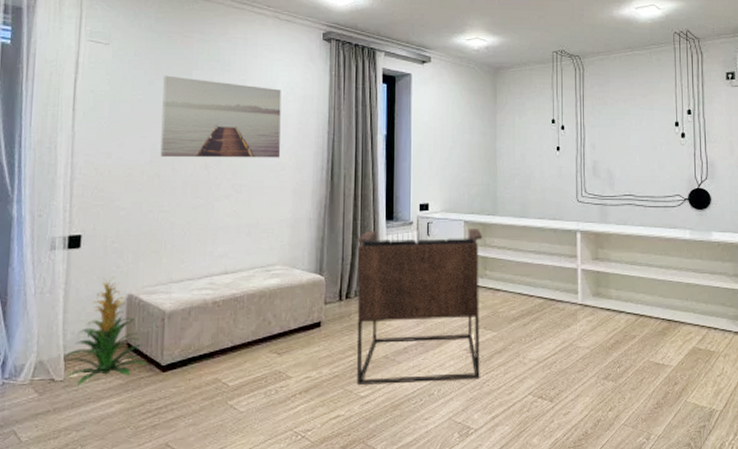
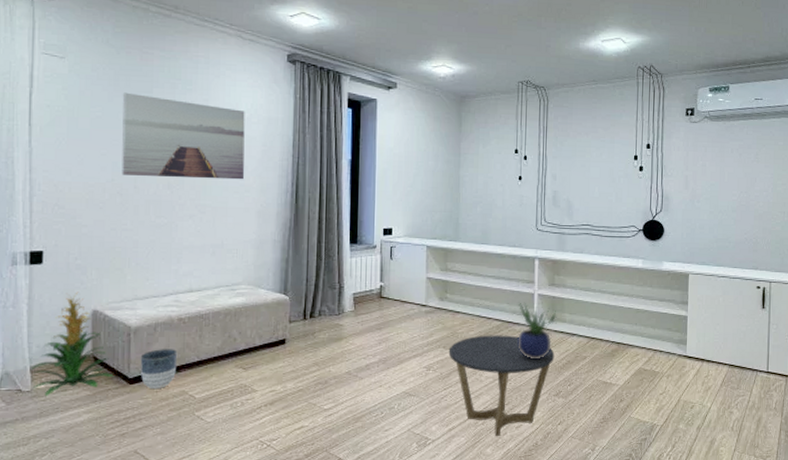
planter: none [173,334,212,377] -> present [140,349,178,390]
armchair: present [356,229,483,385] -> none [320,253,445,398]
side table: none [489,313,602,424] -> present [448,335,555,436]
potted plant: none [562,278,603,338] -> present [518,302,557,358]

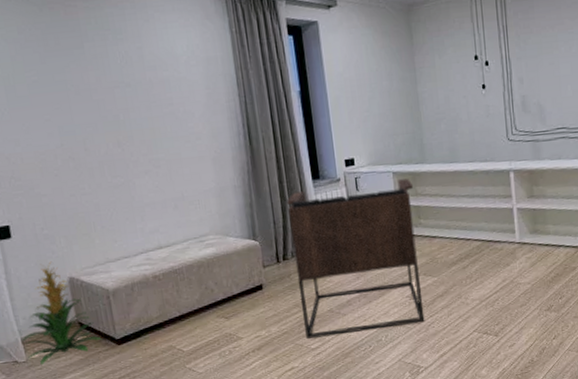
wall art: present [122,92,245,180] -> none [53,51,194,139]
planter: present [140,349,178,390] -> none [123,306,161,348]
armchair: none [320,253,445,398] -> present [286,178,425,339]
side table: present [448,335,555,436] -> none [430,254,542,357]
potted plant: present [518,302,557,358] -> none [498,218,541,276]

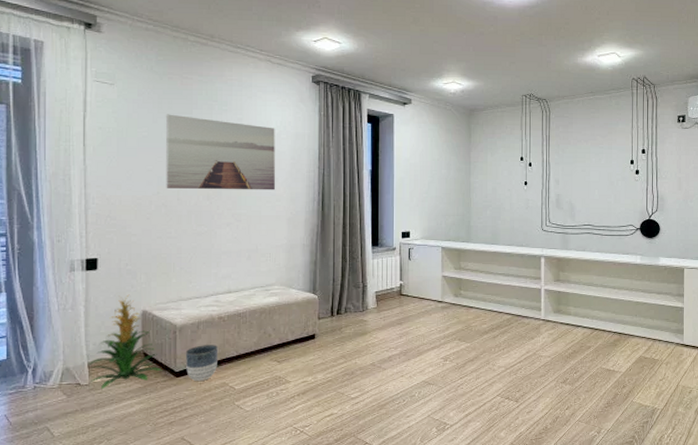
wall art: none [53,51,194,139] -> present [165,114,276,190]
planter: none [123,306,161,348] -> present [185,345,219,382]
armchair: present [286,178,425,339] -> none [346,254,458,388]

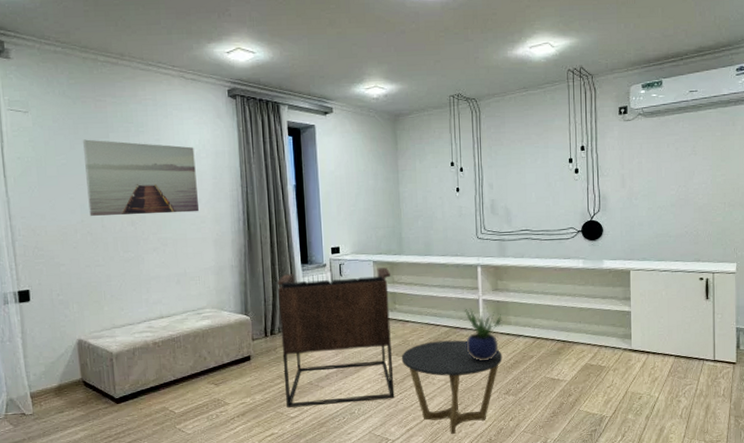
indoor plant: present [89,294,162,389] -> none [31,324,103,418]
planter: present [185,345,219,382] -> none [123,370,156,407]
armchair: none [346,254,458,388] -> present [277,267,395,408]
side table: none [463,327,561,421] -> present [401,340,503,434]
potted plant: none [527,297,563,349] -> present [465,308,503,360]

